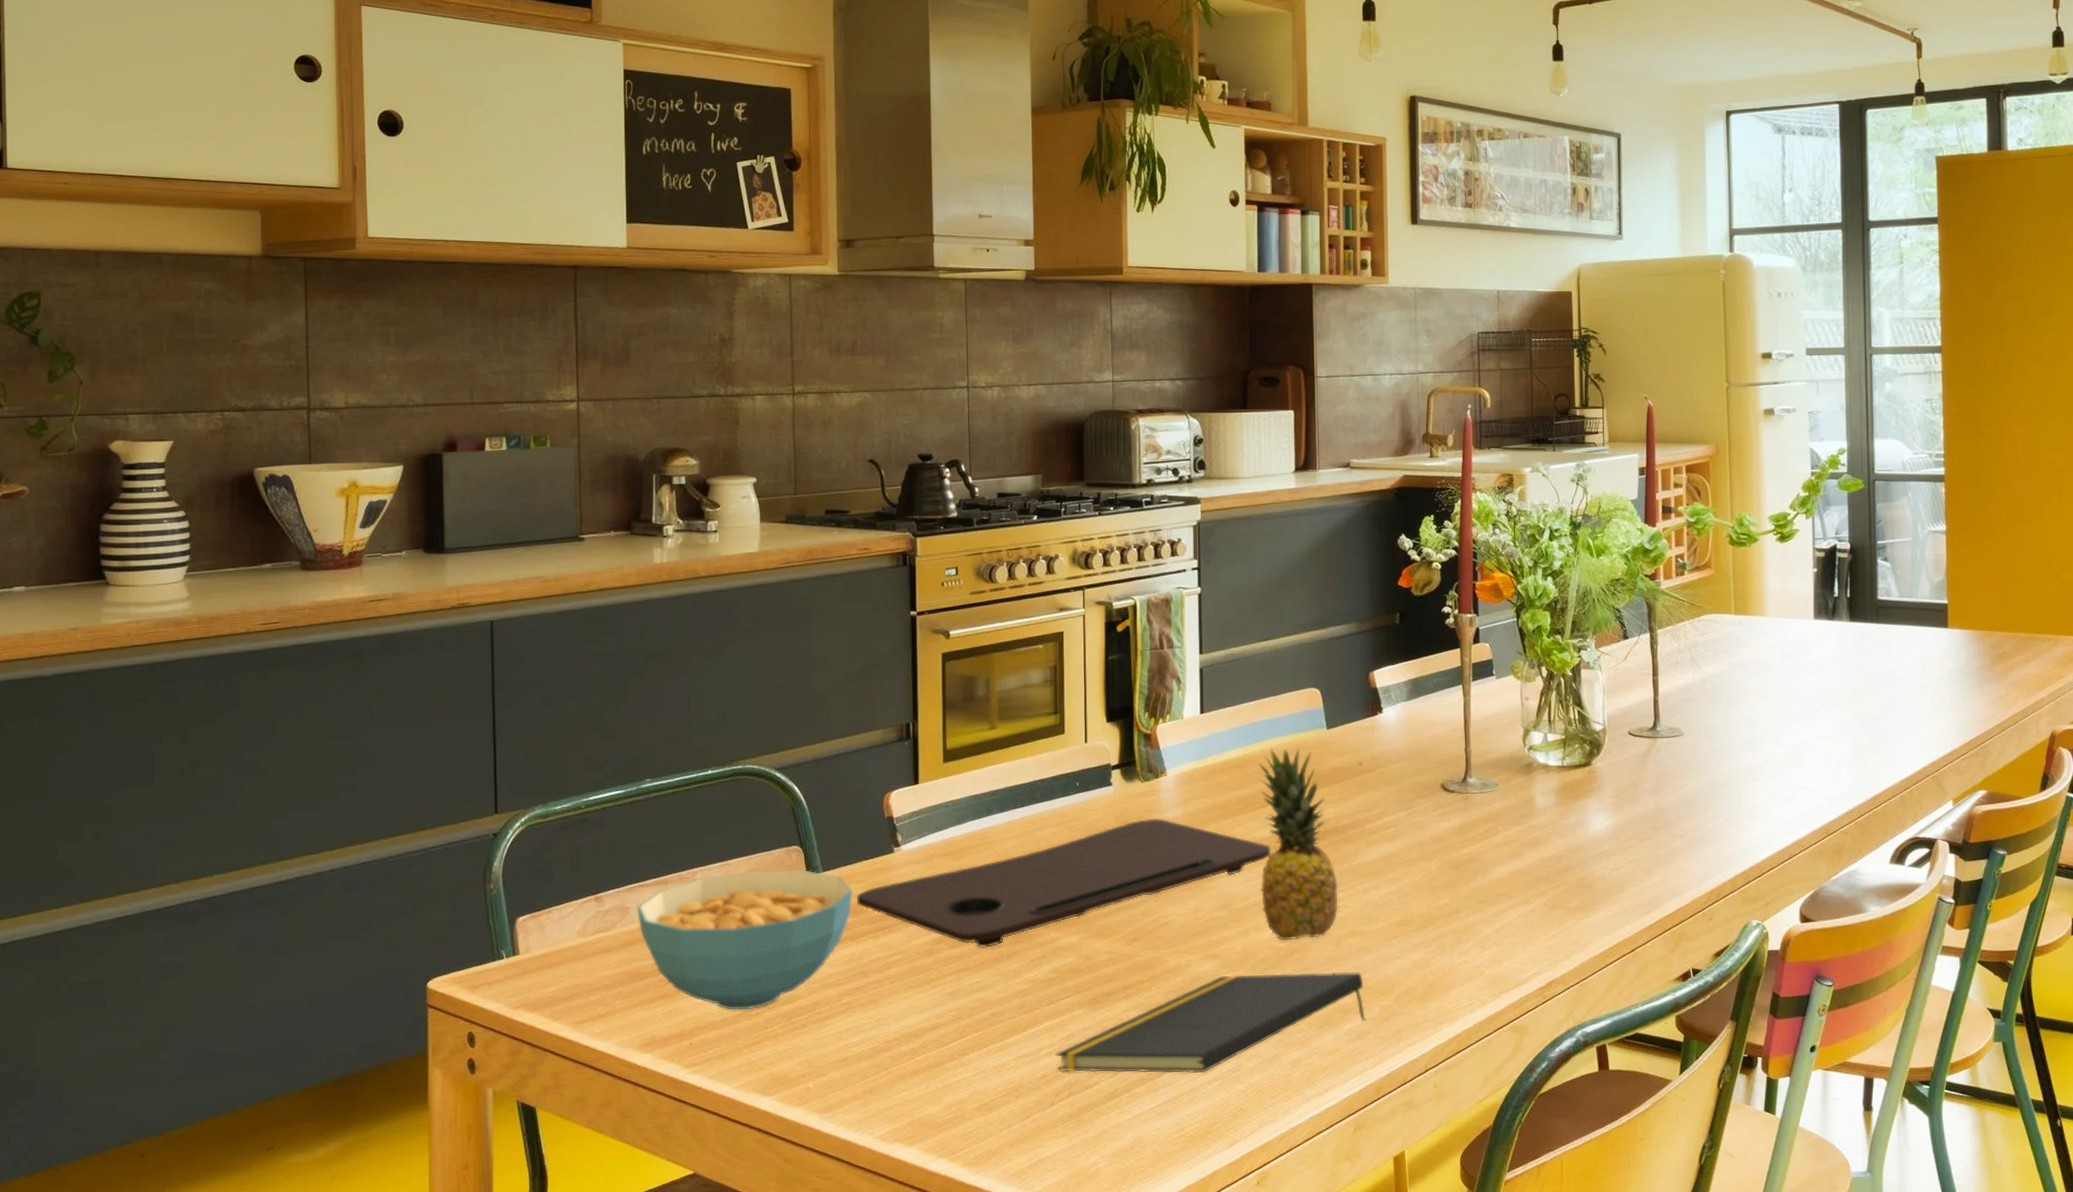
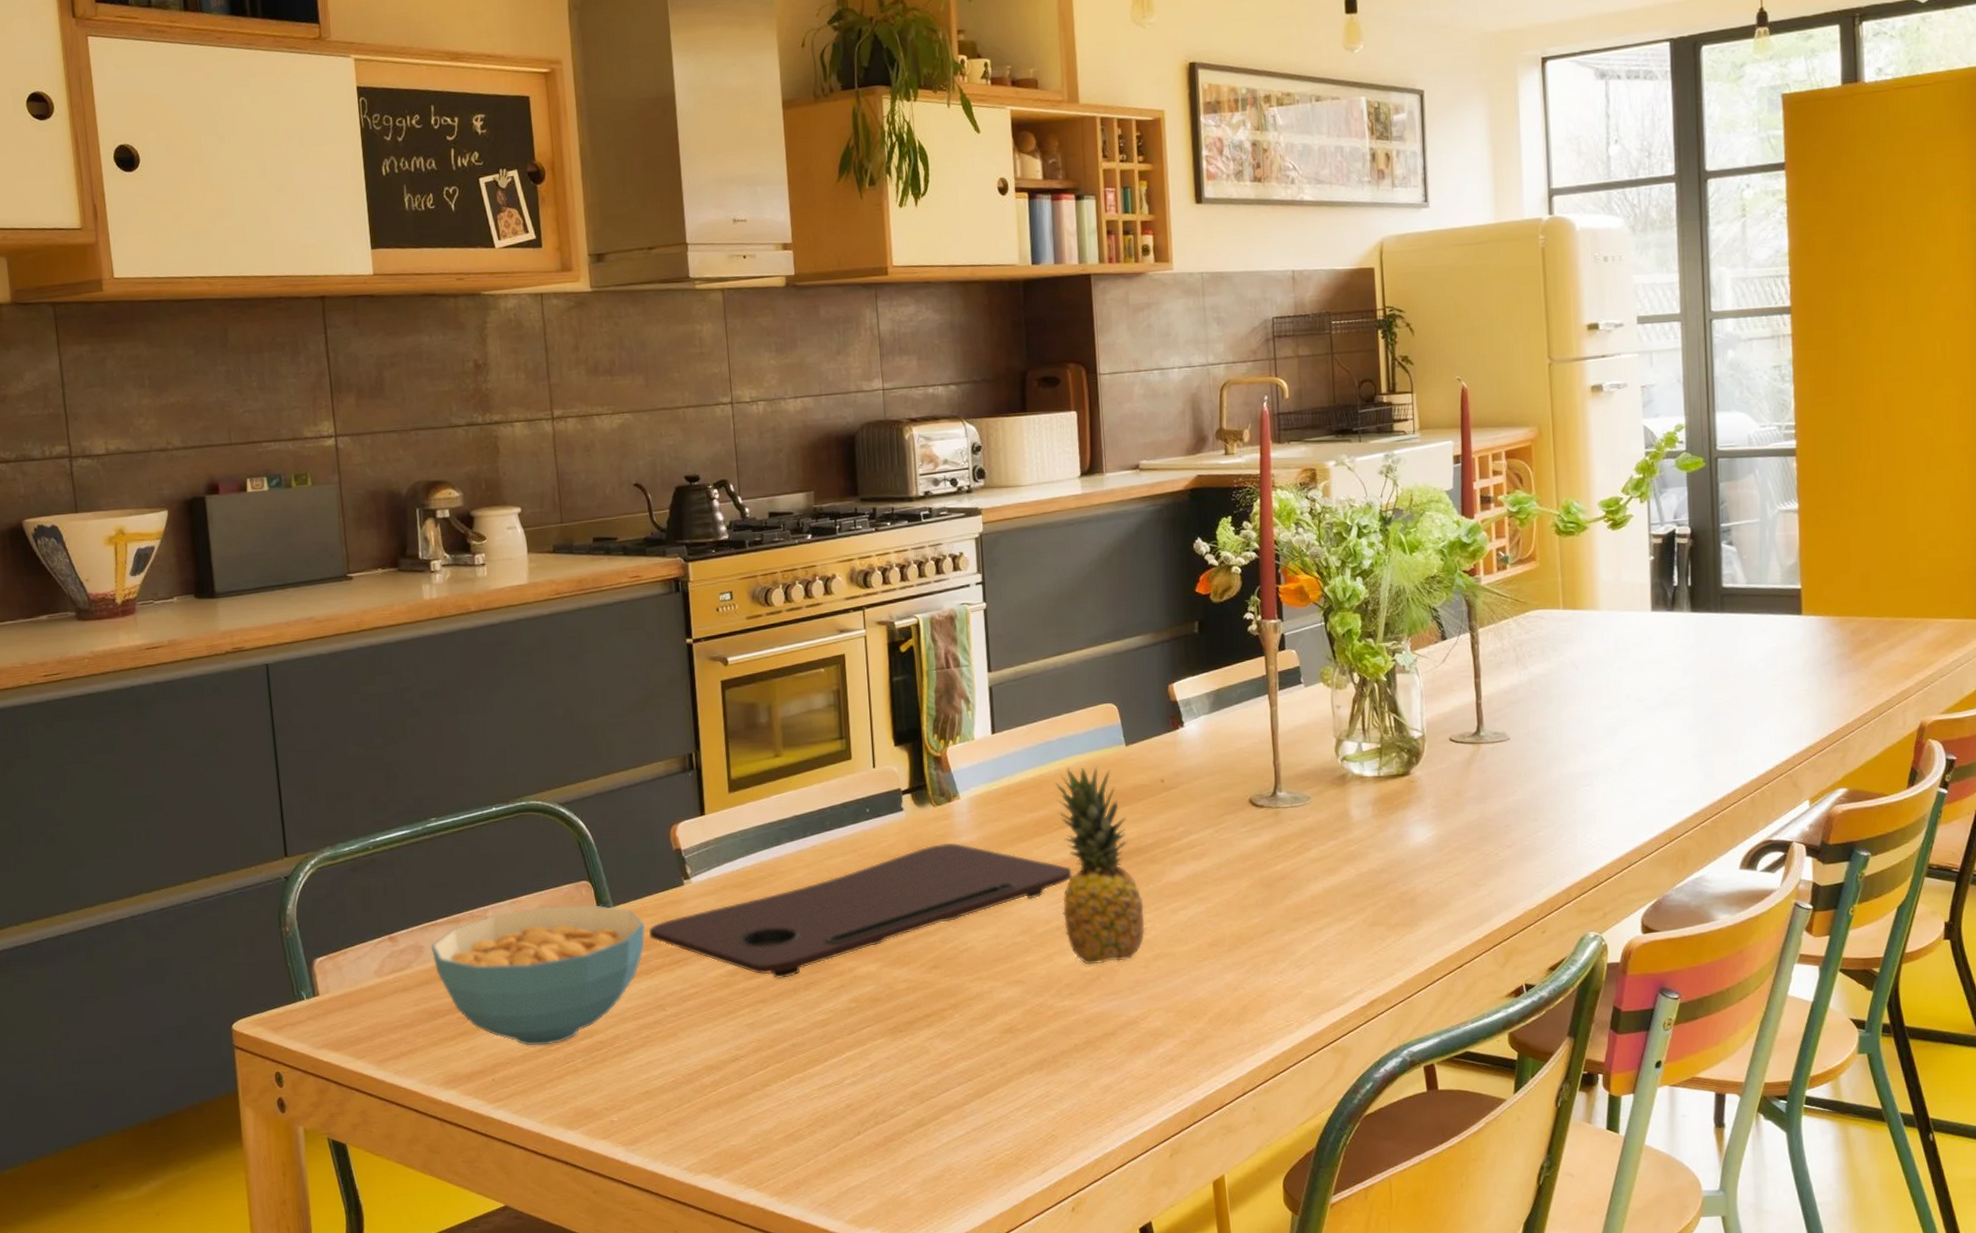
notepad: present [1056,972,1366,1074] -> none [859,995,1179,1101]

